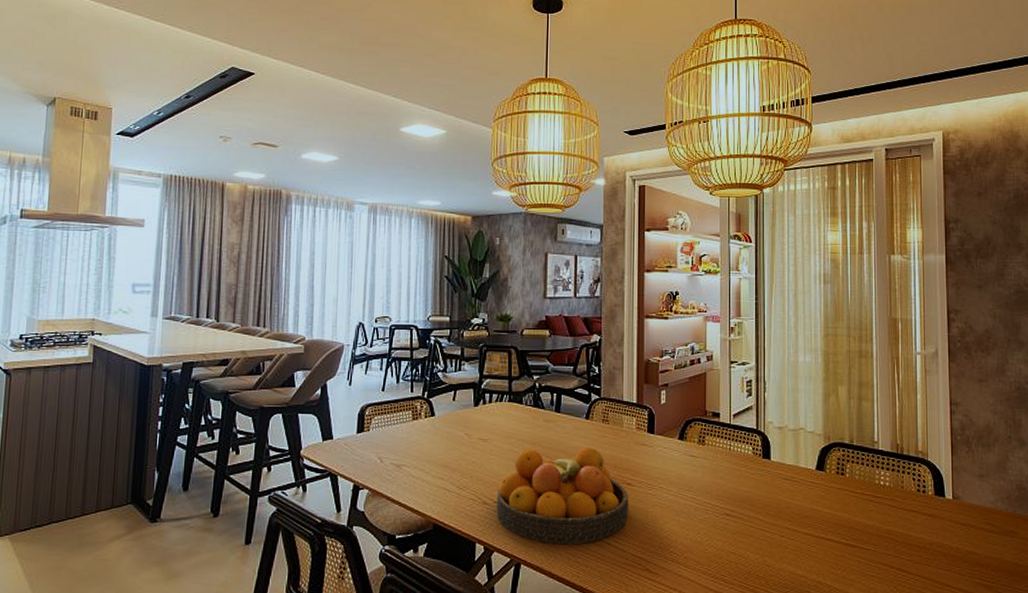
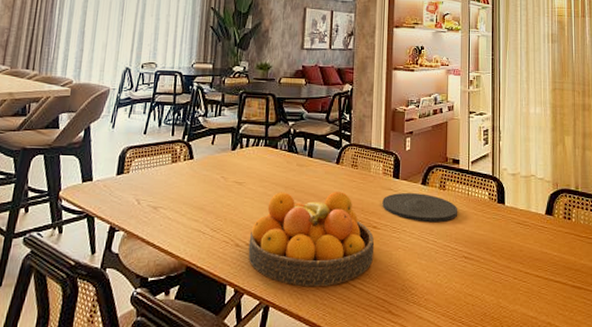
plate: none [636,448,719,479] -> present [382,193,458,223]

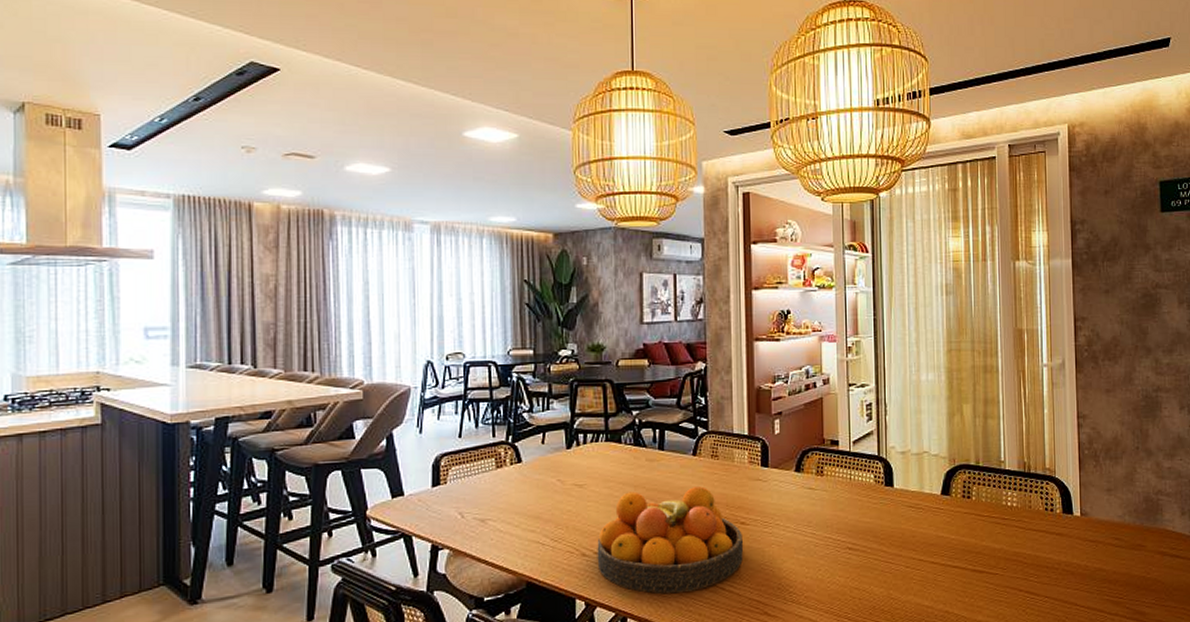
plate: present [382,193,458,223] -> none [750,482,840,514]

